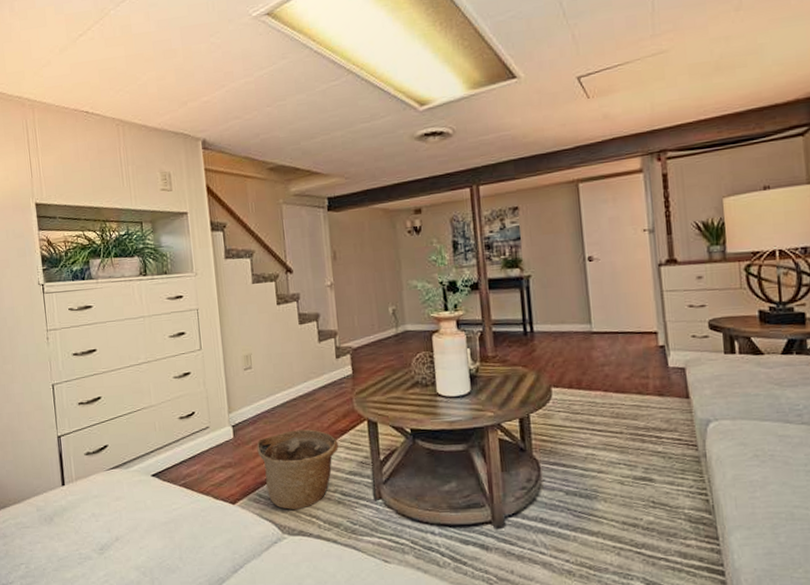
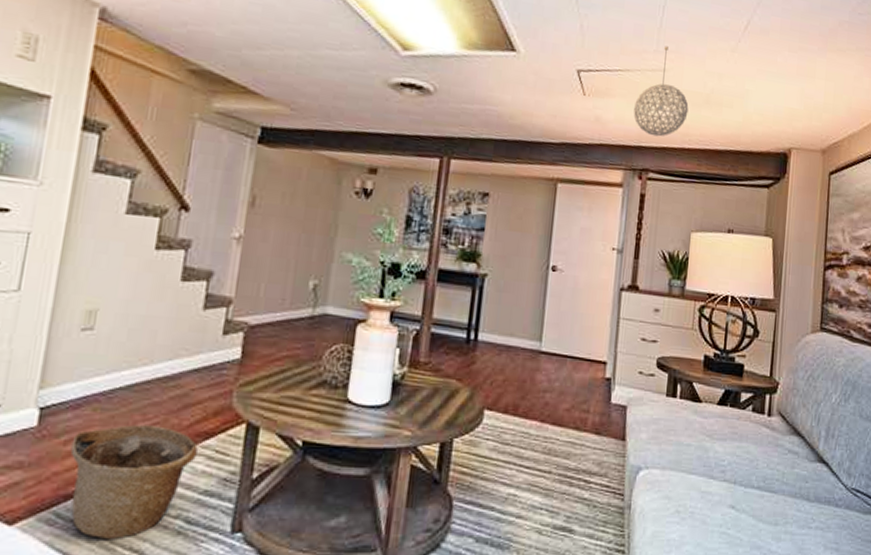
pendant light: none [640,27,698,118] -> present [633,46,689,137]

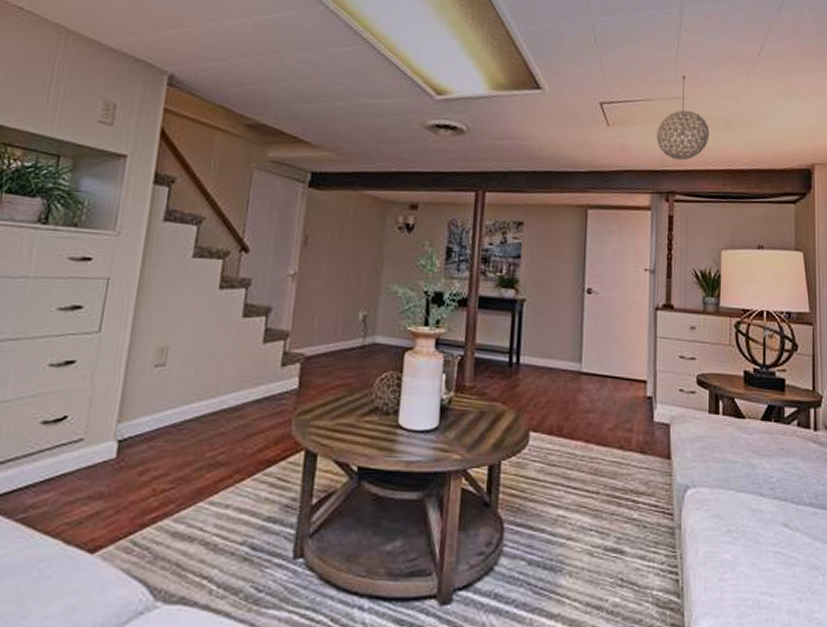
basket: present [70,425,198,539] -> none [145,454,261,566]

